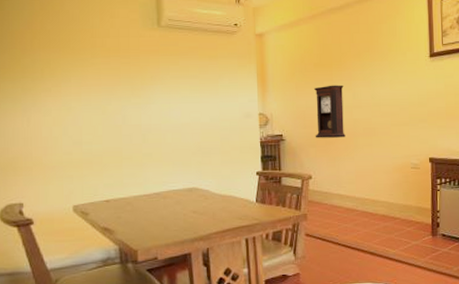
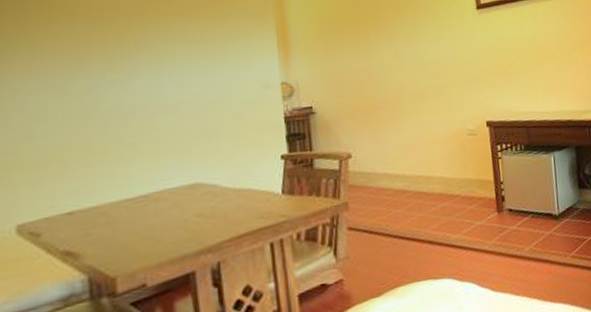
pendulum clock: present [313,85,345,138] -> none [347,43,389,108]

